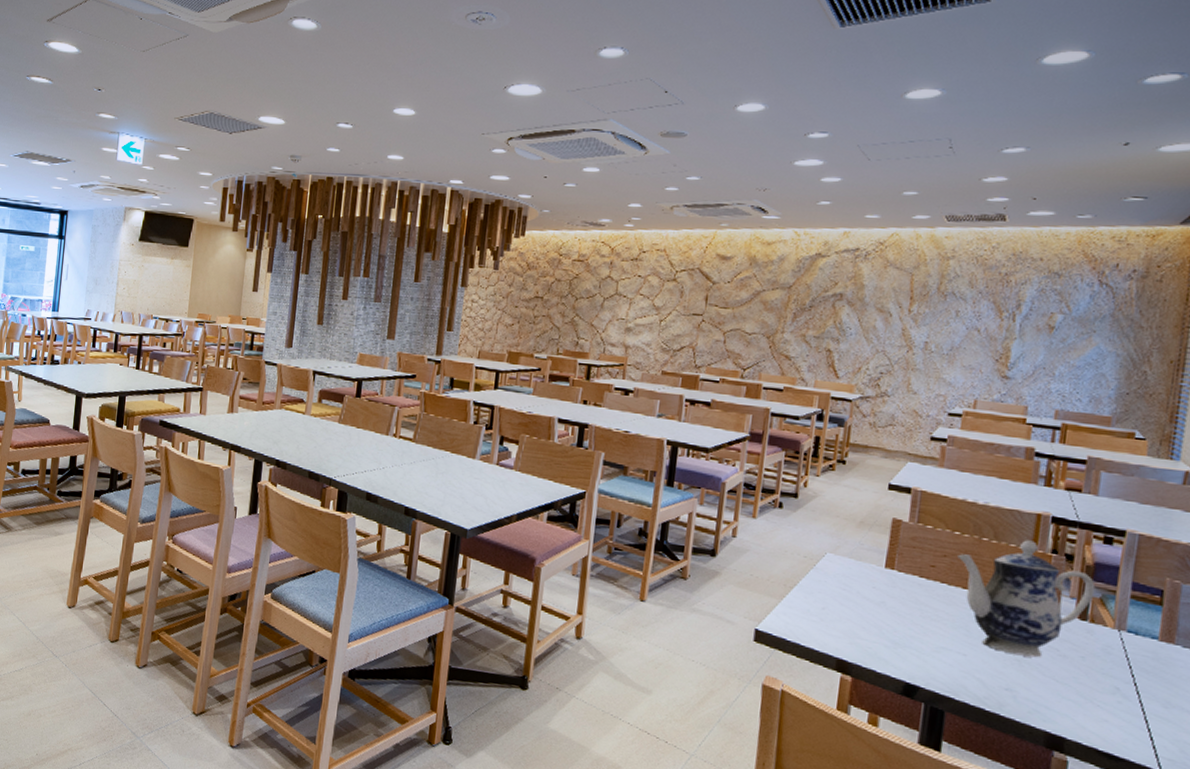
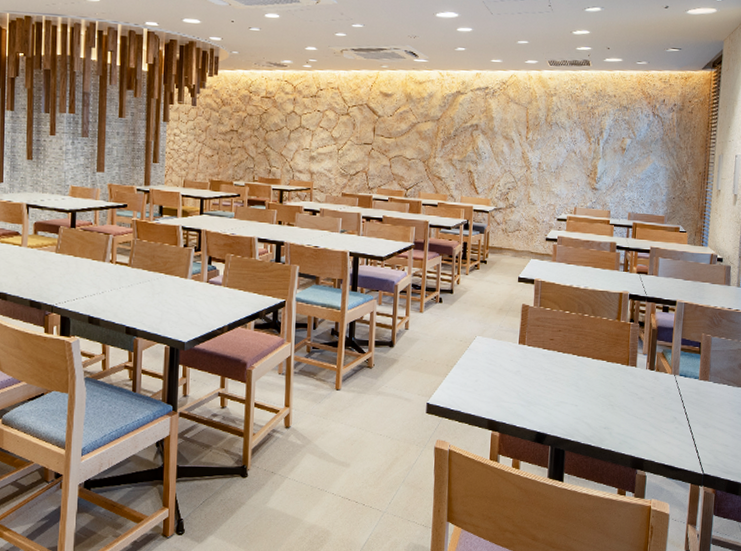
teapot: present [957,540,1096,658] -> none [568,313,659,402]

